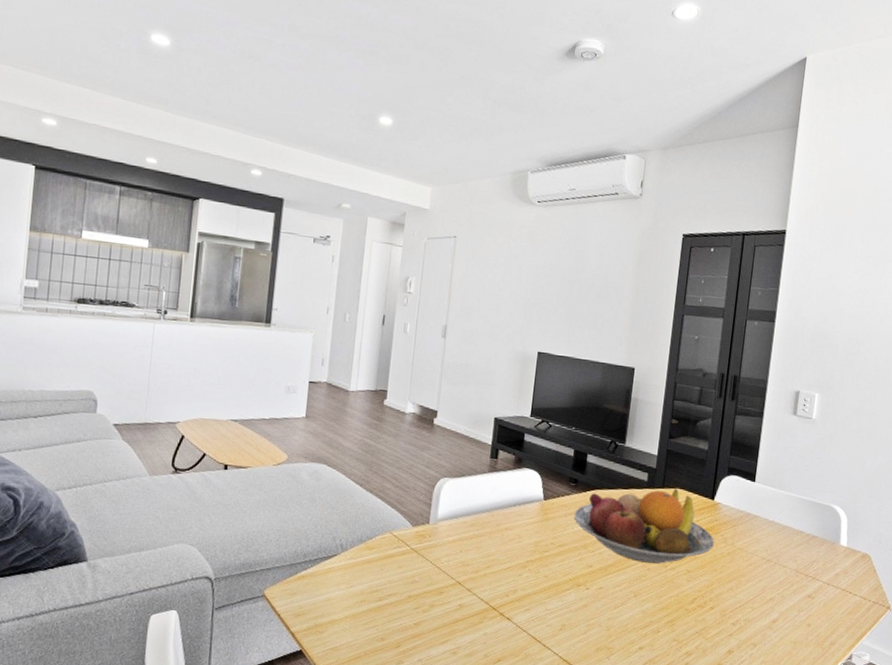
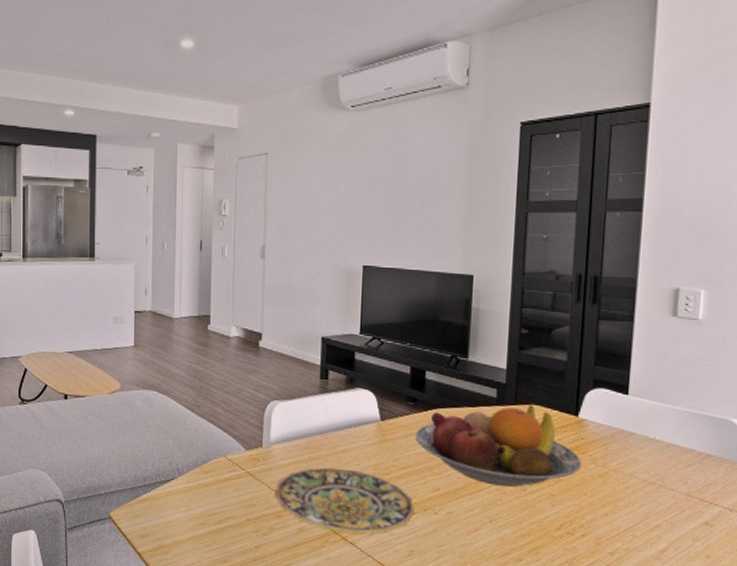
plate: none [437,544,569,610] -> present [274,467,415,534]

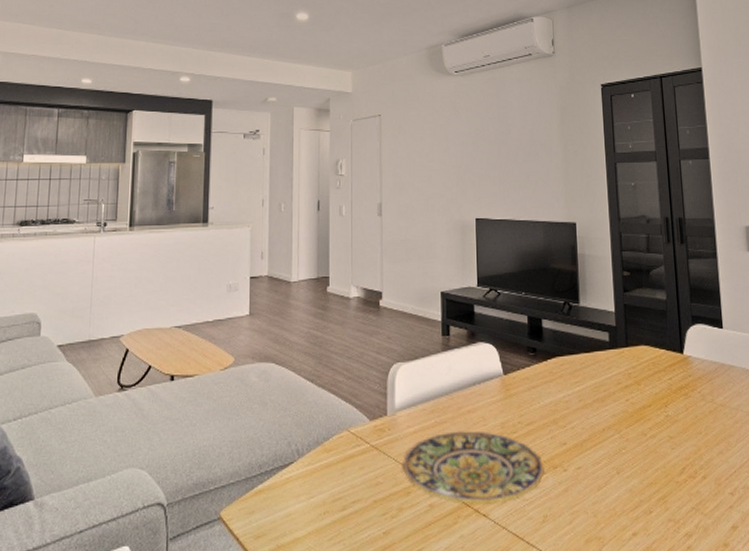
fruit bowl: present [415,405,581,487] -> none [538,346,693,433]

